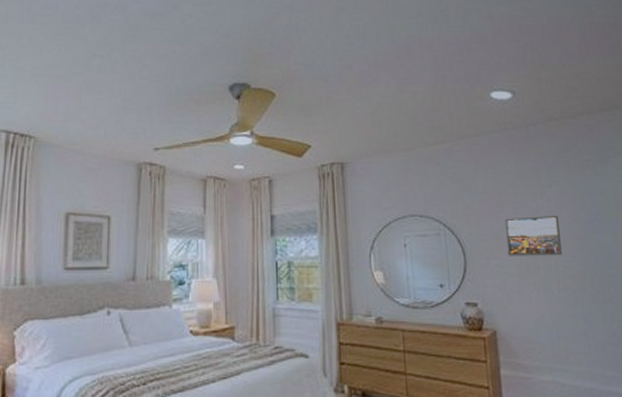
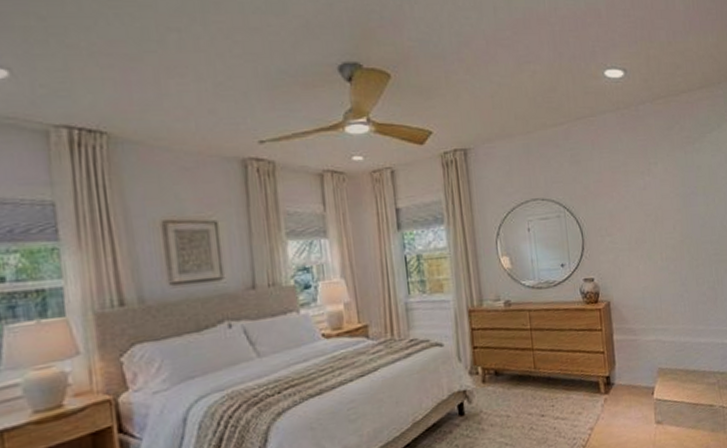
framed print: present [505,216,562,256] -> none [617,192,665,232]

